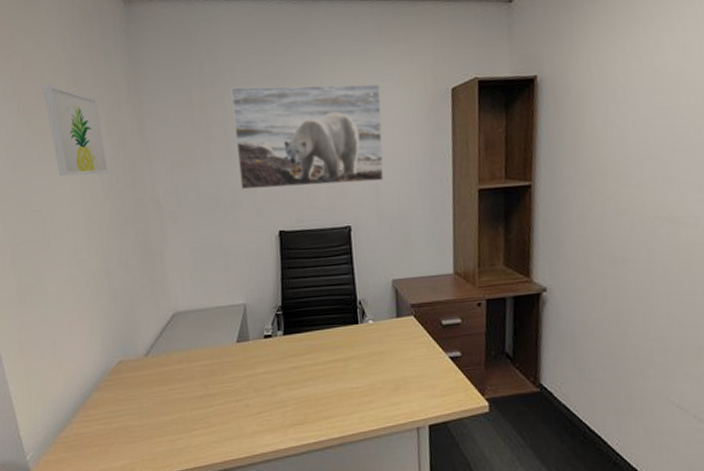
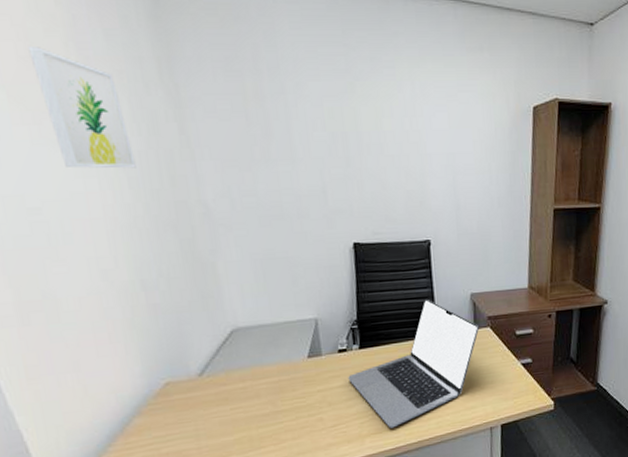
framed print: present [230,83,384,190] -> none [293,80,465,198]
laptop: none [273,286,403,420] -> present [348,299,480,428]

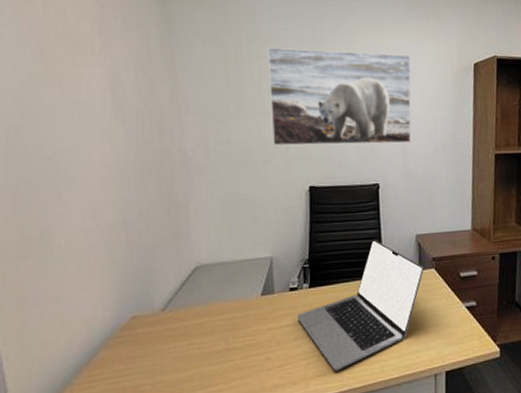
wall art: present [28,47,136,169] -> none [65,29,133,124]
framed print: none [293,80,465,198] -> present [267,47,412,146]

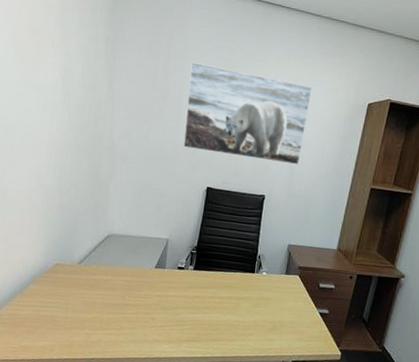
laptop: present [297,240,425,371] -> none [180,242,291,340]

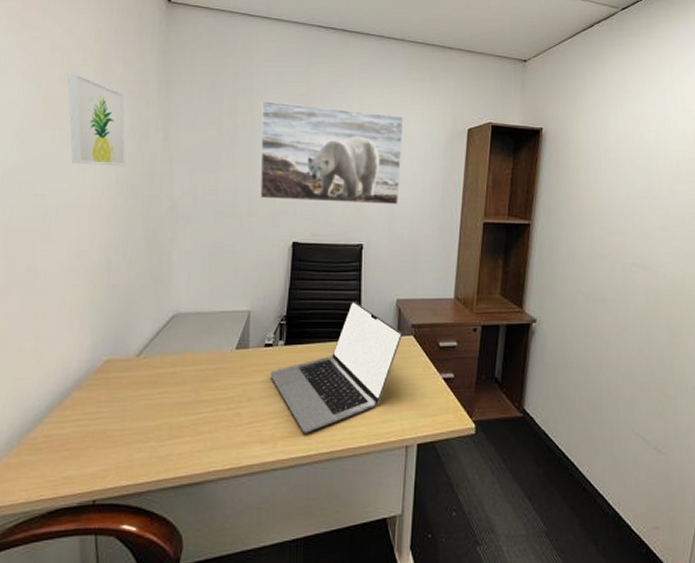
wall art: none [33,23,78,109] -> present [67,72,126,166]
laptop: none [180,242,291,340] -> present [270,302,403,433]

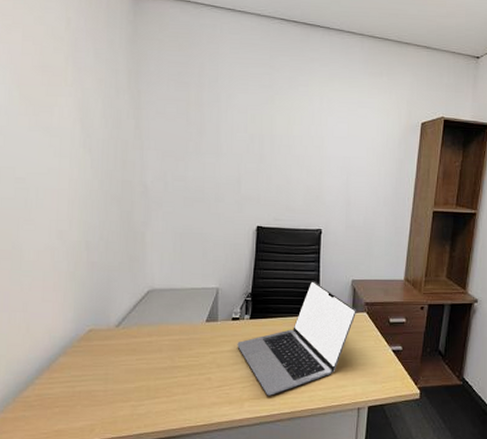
wall art: present [67,72,126,166] -> none [40,59,99,153]
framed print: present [260,101,404,205] -> none [226,92,361,194]

